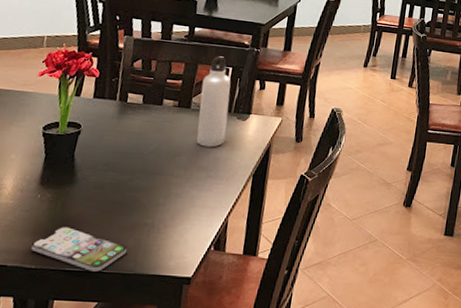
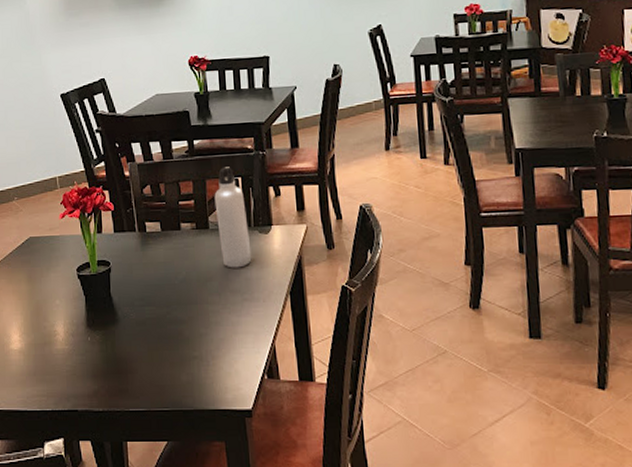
smartphone: present [31,225,127,272] -> none [95,366,183,410]

